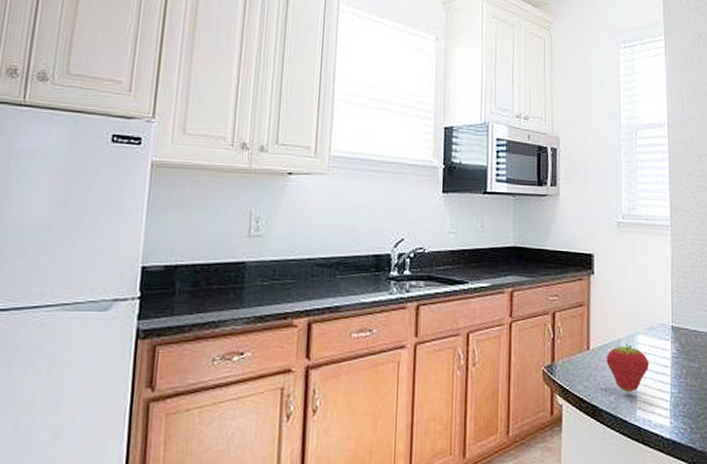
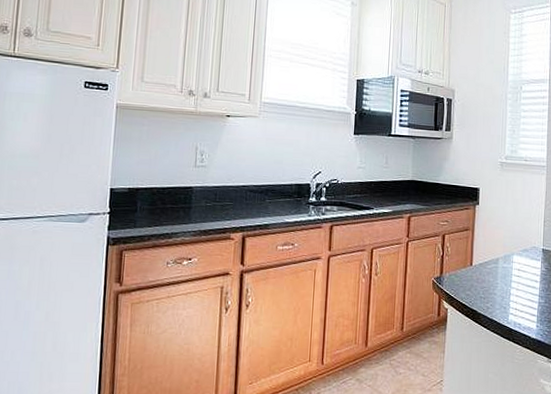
fruit: present [606,343,650,393] -> none [485,261,522,301]

